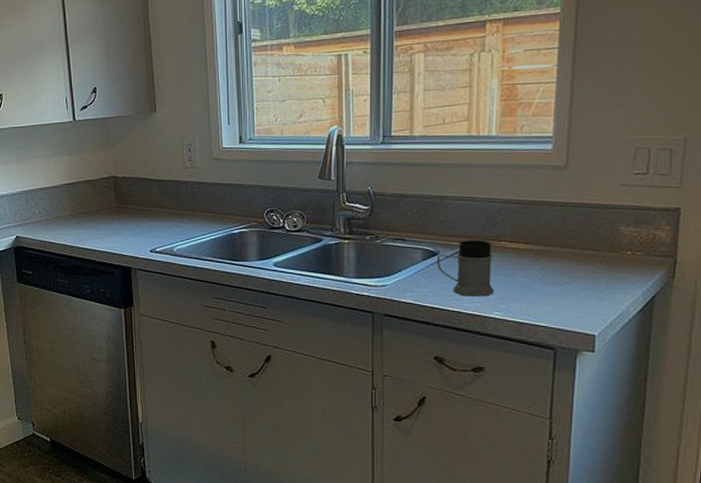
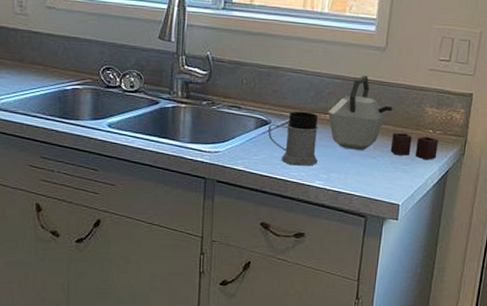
kettle: none [502,198,640,285] -> present [327,76,439,160]

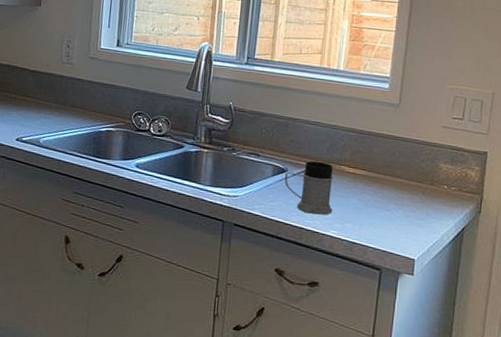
kettle: present [327,76,439,160] -> none [342,130,454,216]

